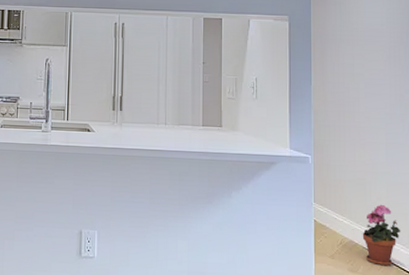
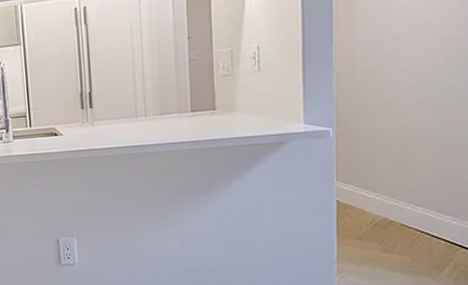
potted plant: present [362,204,401,266] -> none [400,173,454,243]

